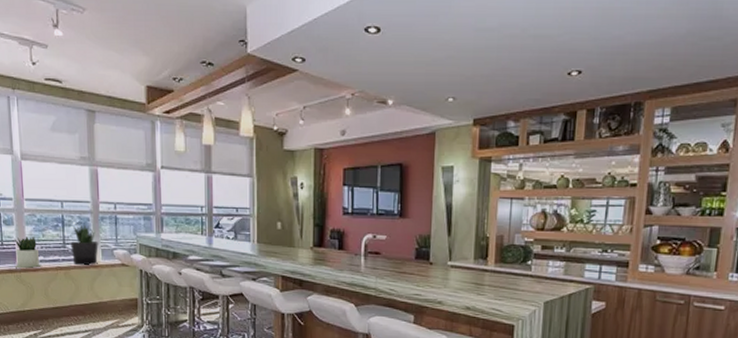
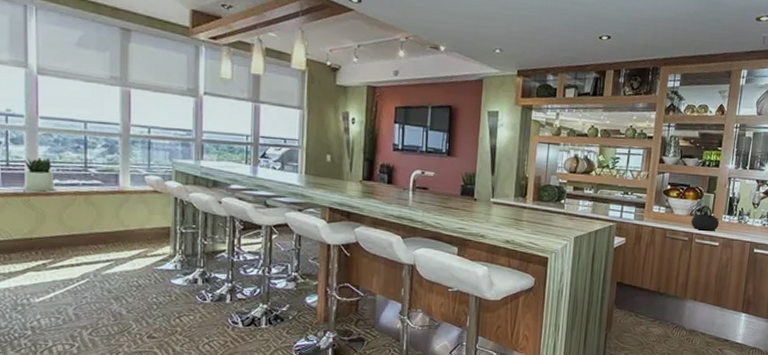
planter: present [70,225,99,266] -> none [94,148,127,192]
teapot: none [688,262,725,294] -> present [691,206,720,232]

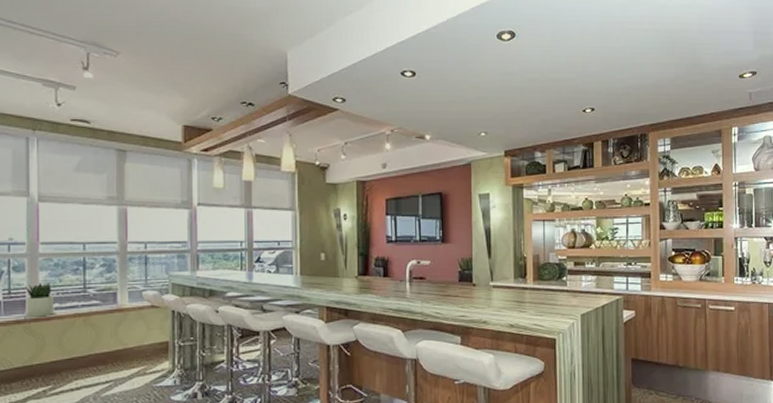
teapot: present [691,206,720,232] -> none [702,269,732,297]

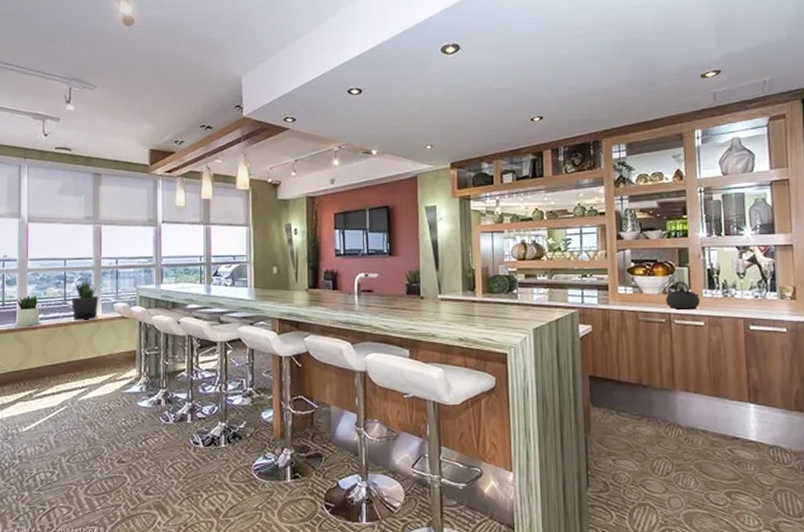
planter: none [92,267,125,311] -> present [71,281,99,321]
teapot: none [702,269,732,297] -> present [666,281,701,311]

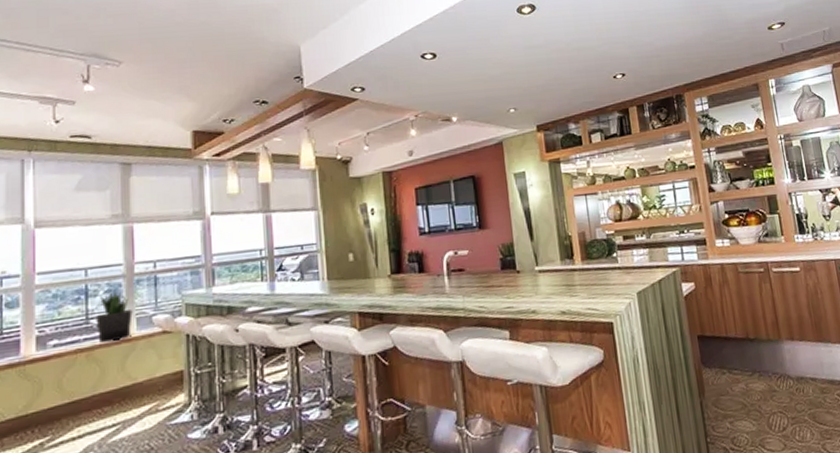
planter: present [14,295,41,328] -> none [17,317,55,361]
teapot: present [666,281,701,311] -> none [761,228,794,259]

